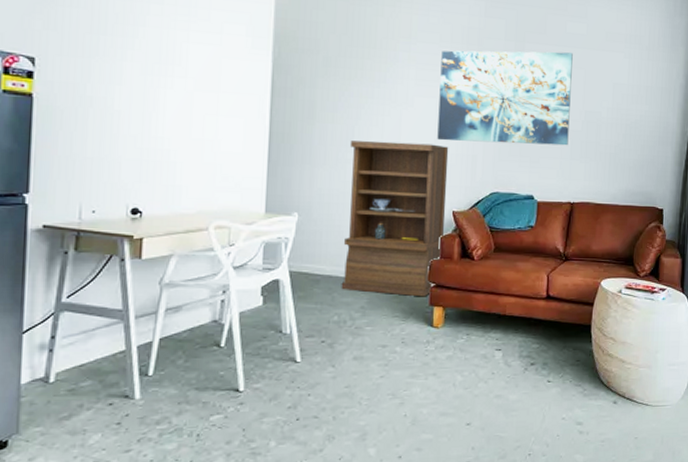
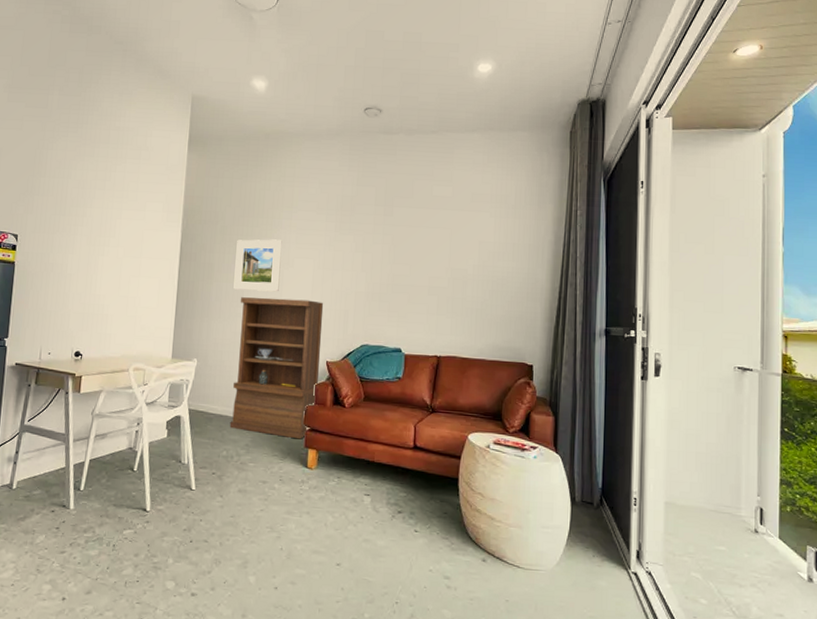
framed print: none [341,73,400,135] -> present [233,239,282,292]
wall art: present [437,50,573,146] -> none [314,214,439,302]

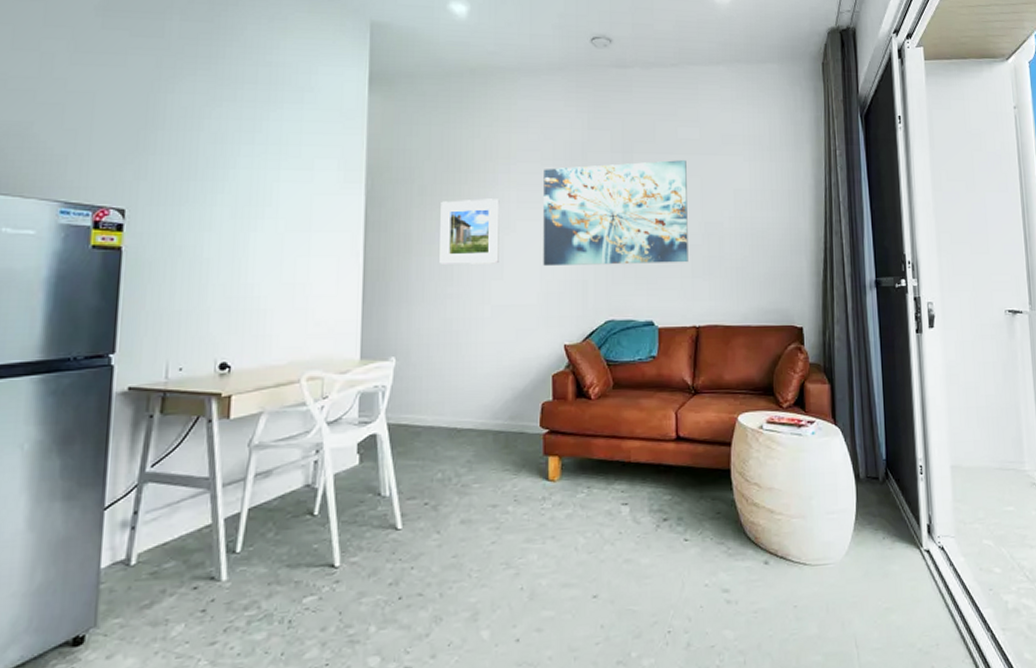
bookshelf: present [229,297,324,439] -> none [444,271,557,446]
wall art: none [314,214,439,302] -> present [543,160,688,267]

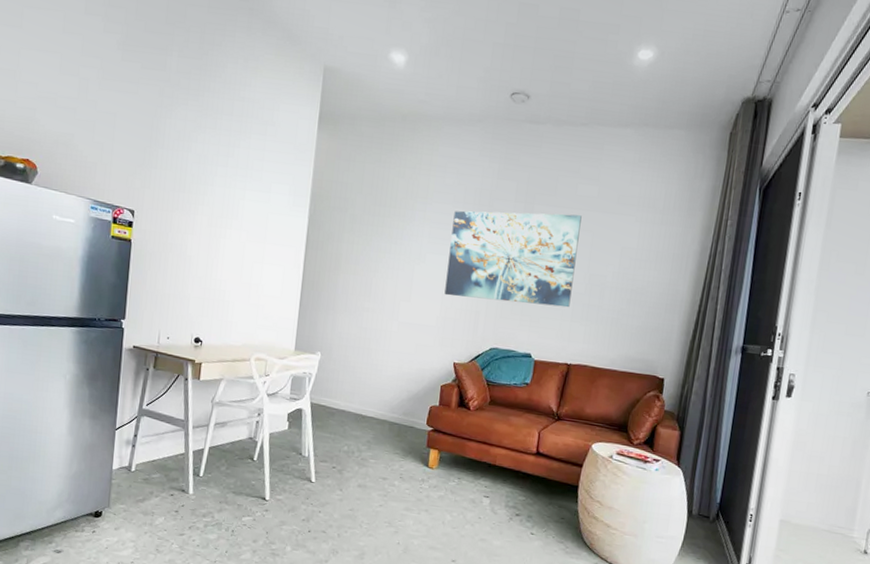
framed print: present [439,199,500,264] -> none [361,230,415,288]

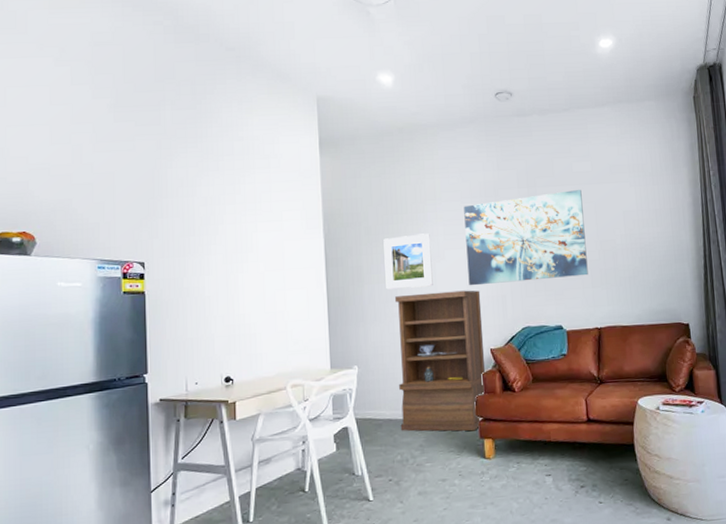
bookshelf: none [351,291,455,439] -> present [394,290,486,432]
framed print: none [361,230,415,288] -> present [383,233,433,290]

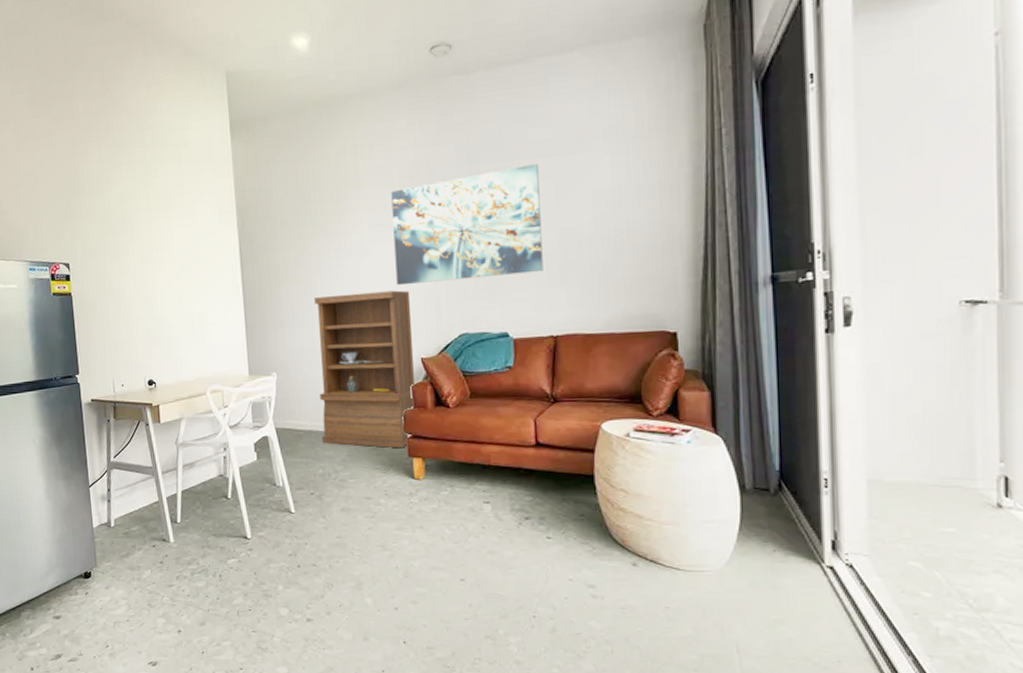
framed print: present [383,233,433,290] -> none [301,225,356,290]

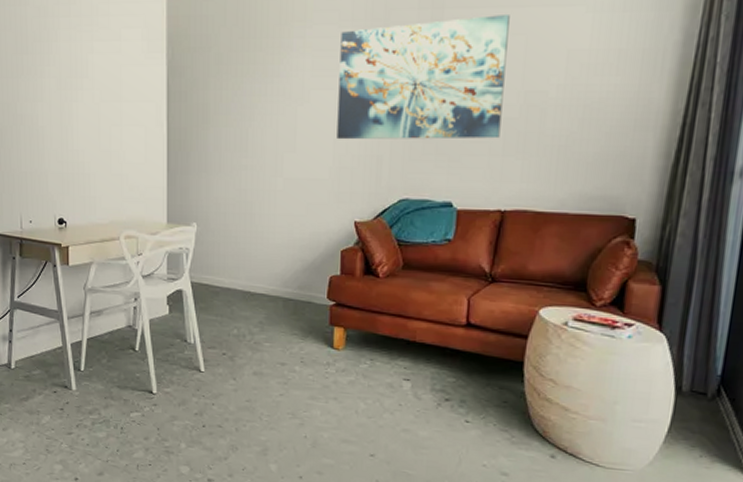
bookshelf: present [313,290,416,449] -> none [239,144,350,316]

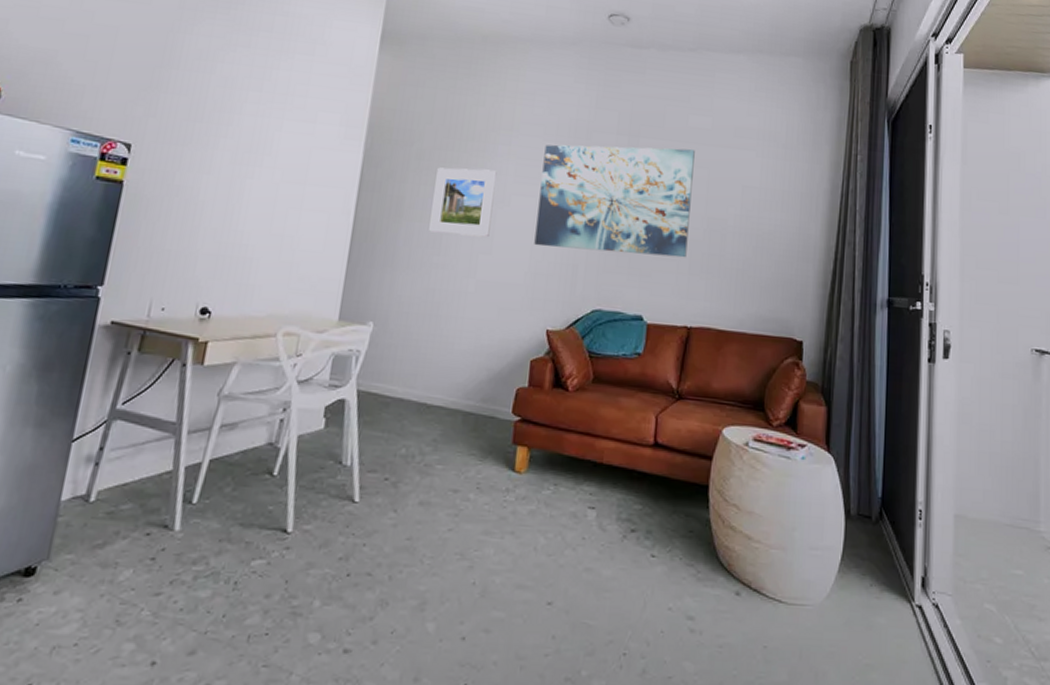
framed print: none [235,66,294,136] -> present [429,167,497,238]

